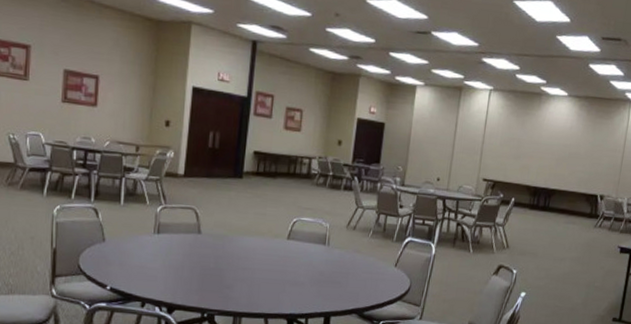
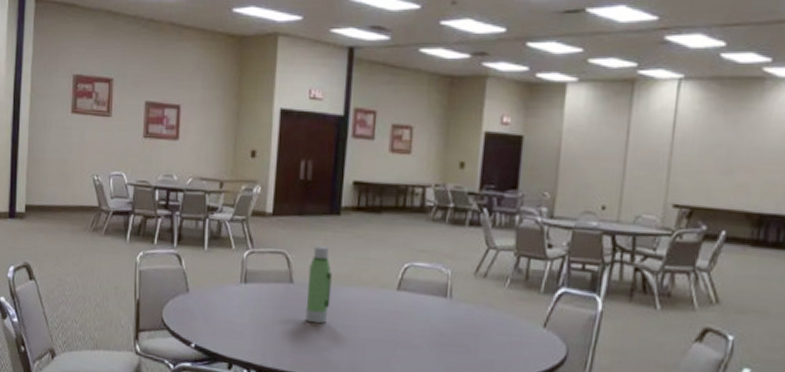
water bottle: none [211,203,234,267] -> present [305,246,332,324]

